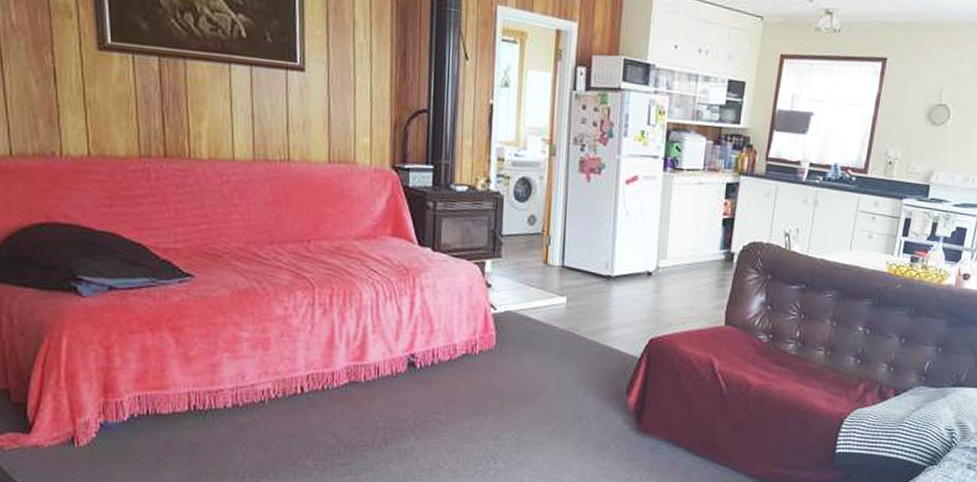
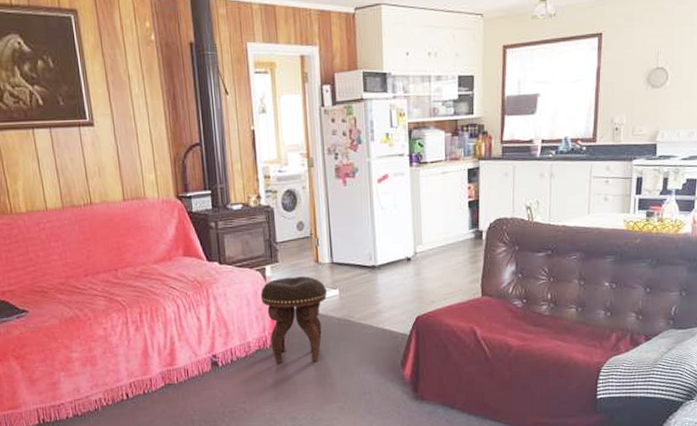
footstool: none [475,276,553,376] -> present [260,276,327,364]

